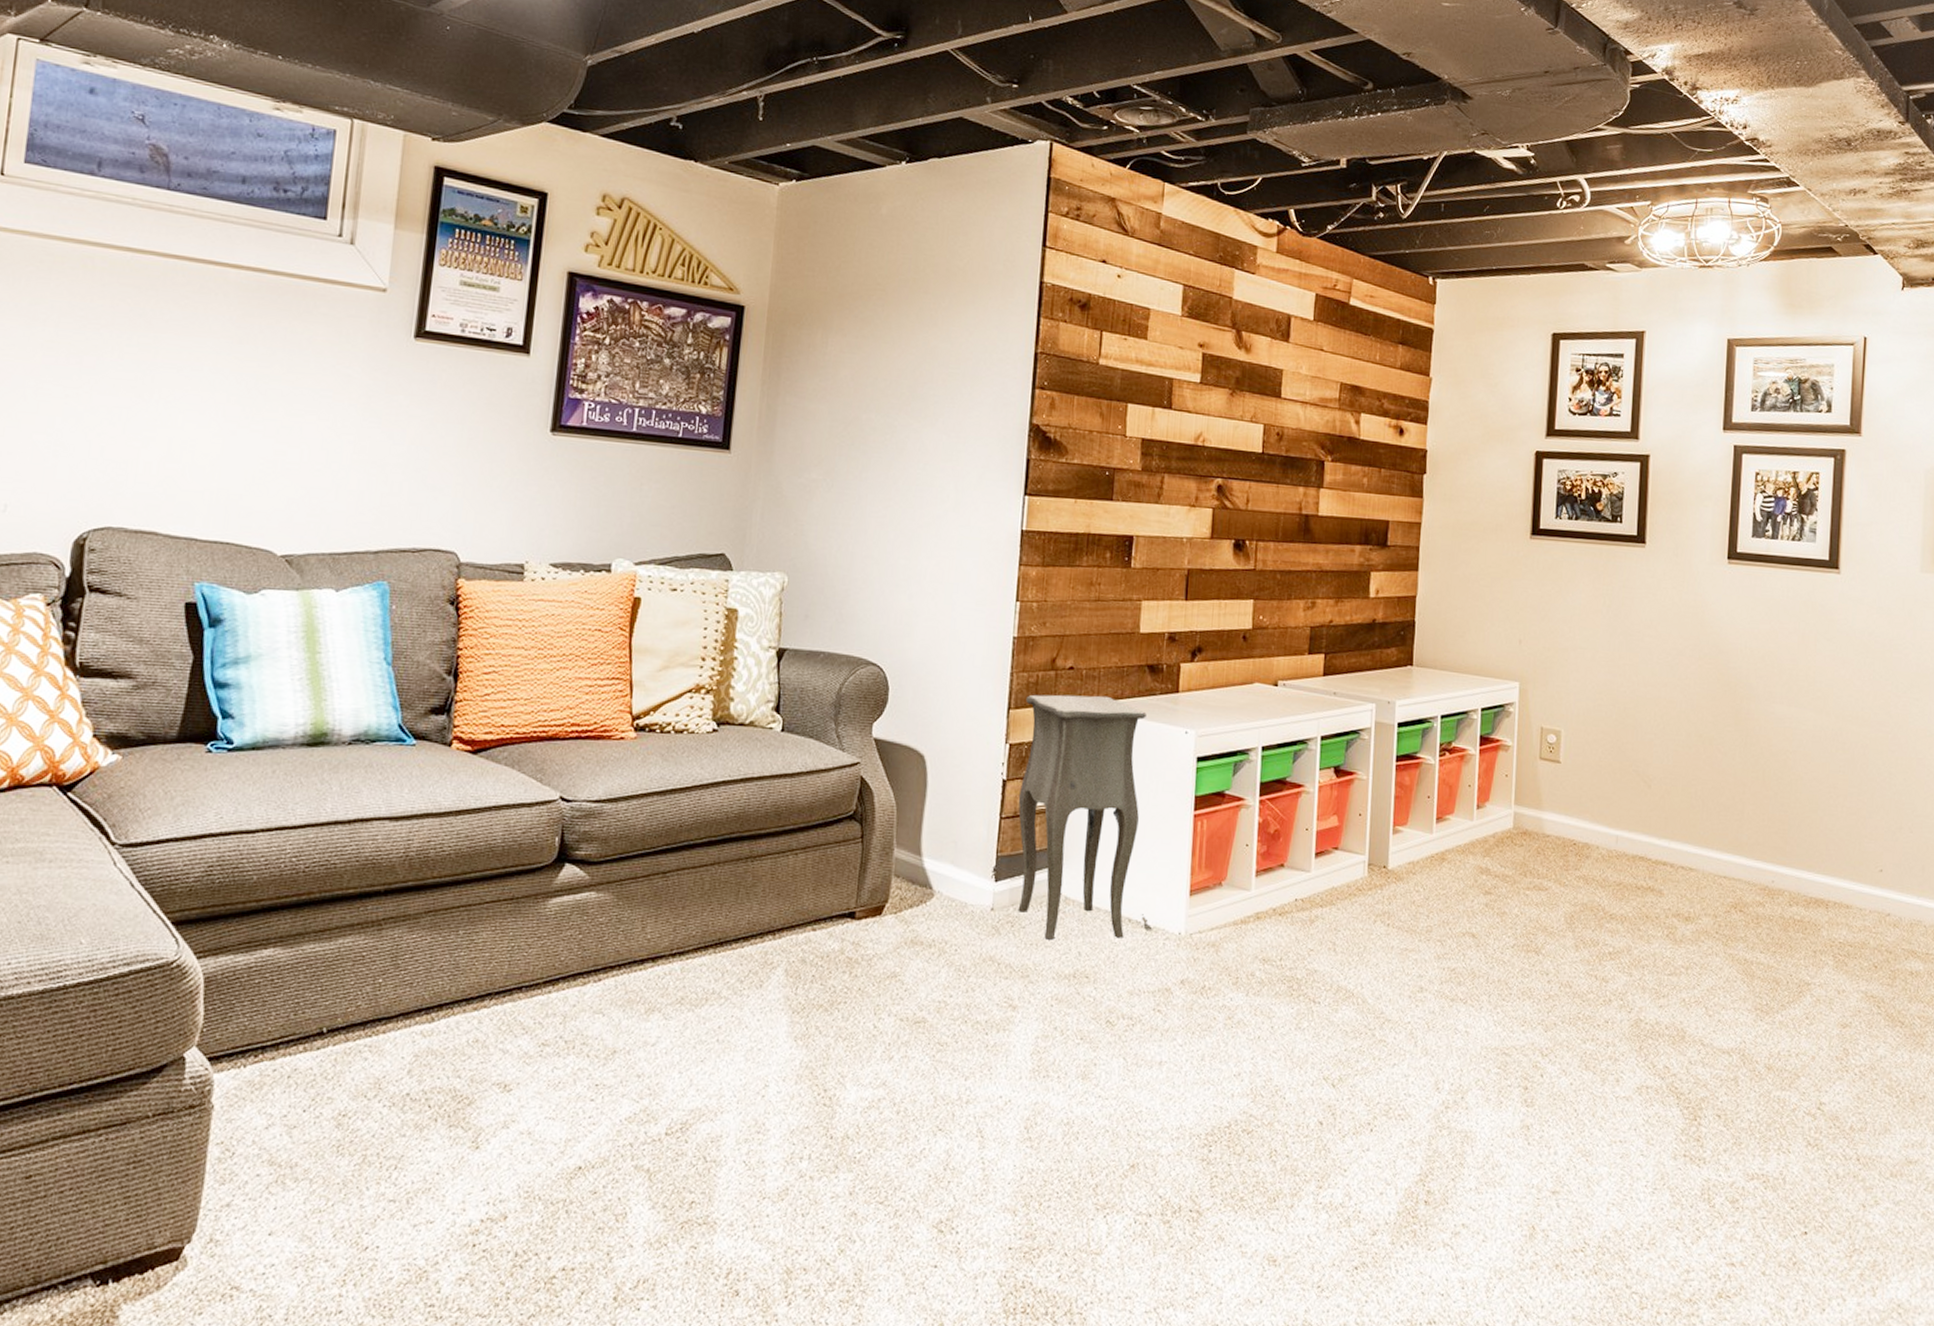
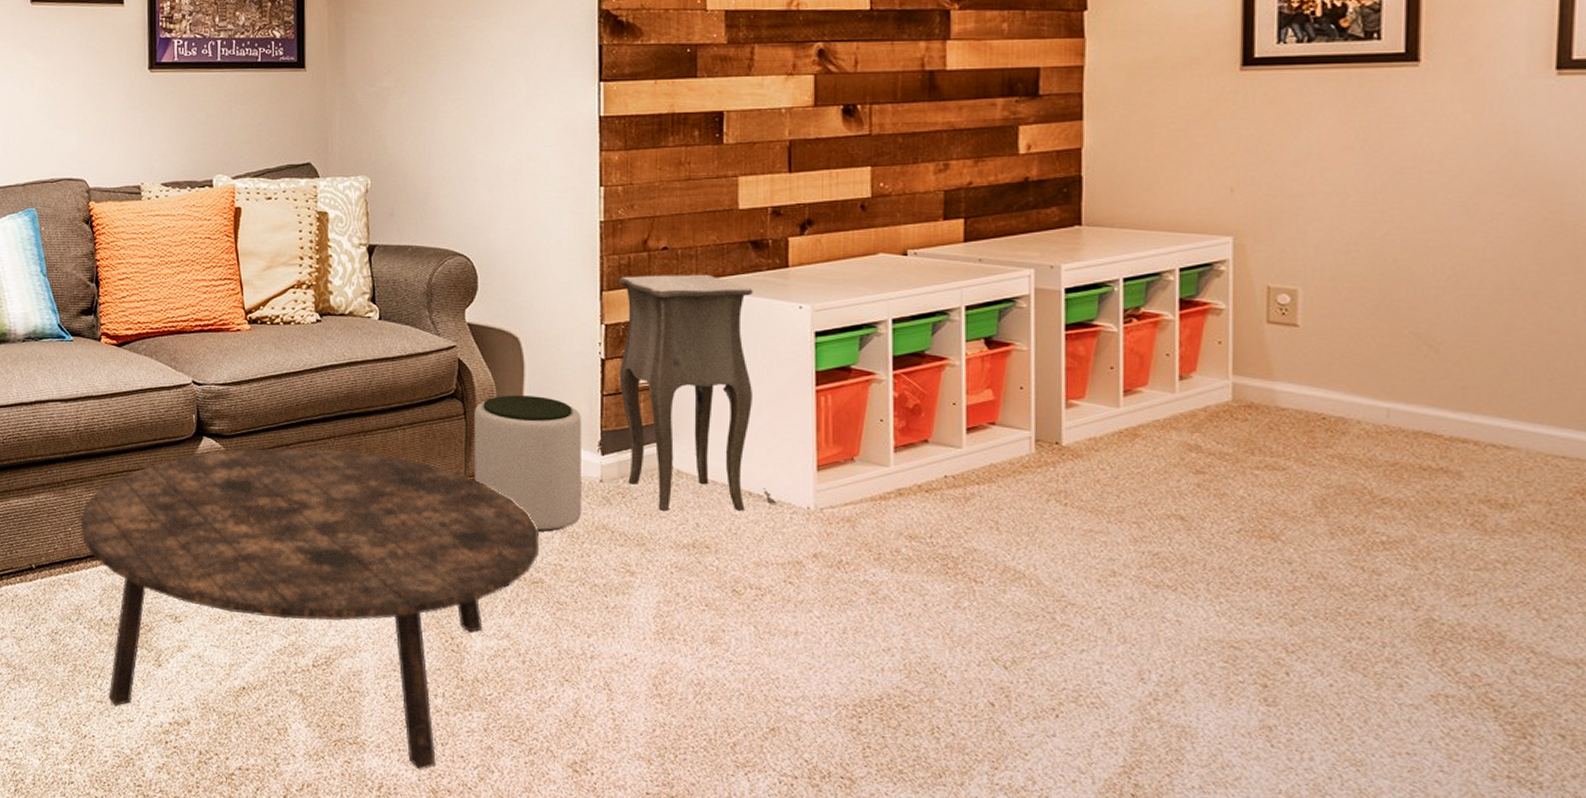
coffee table: none [395,875,926,1248] -> present [80,447,539,770]
plant pot: none [866,817,979,966] -> present [474,395,581,532]

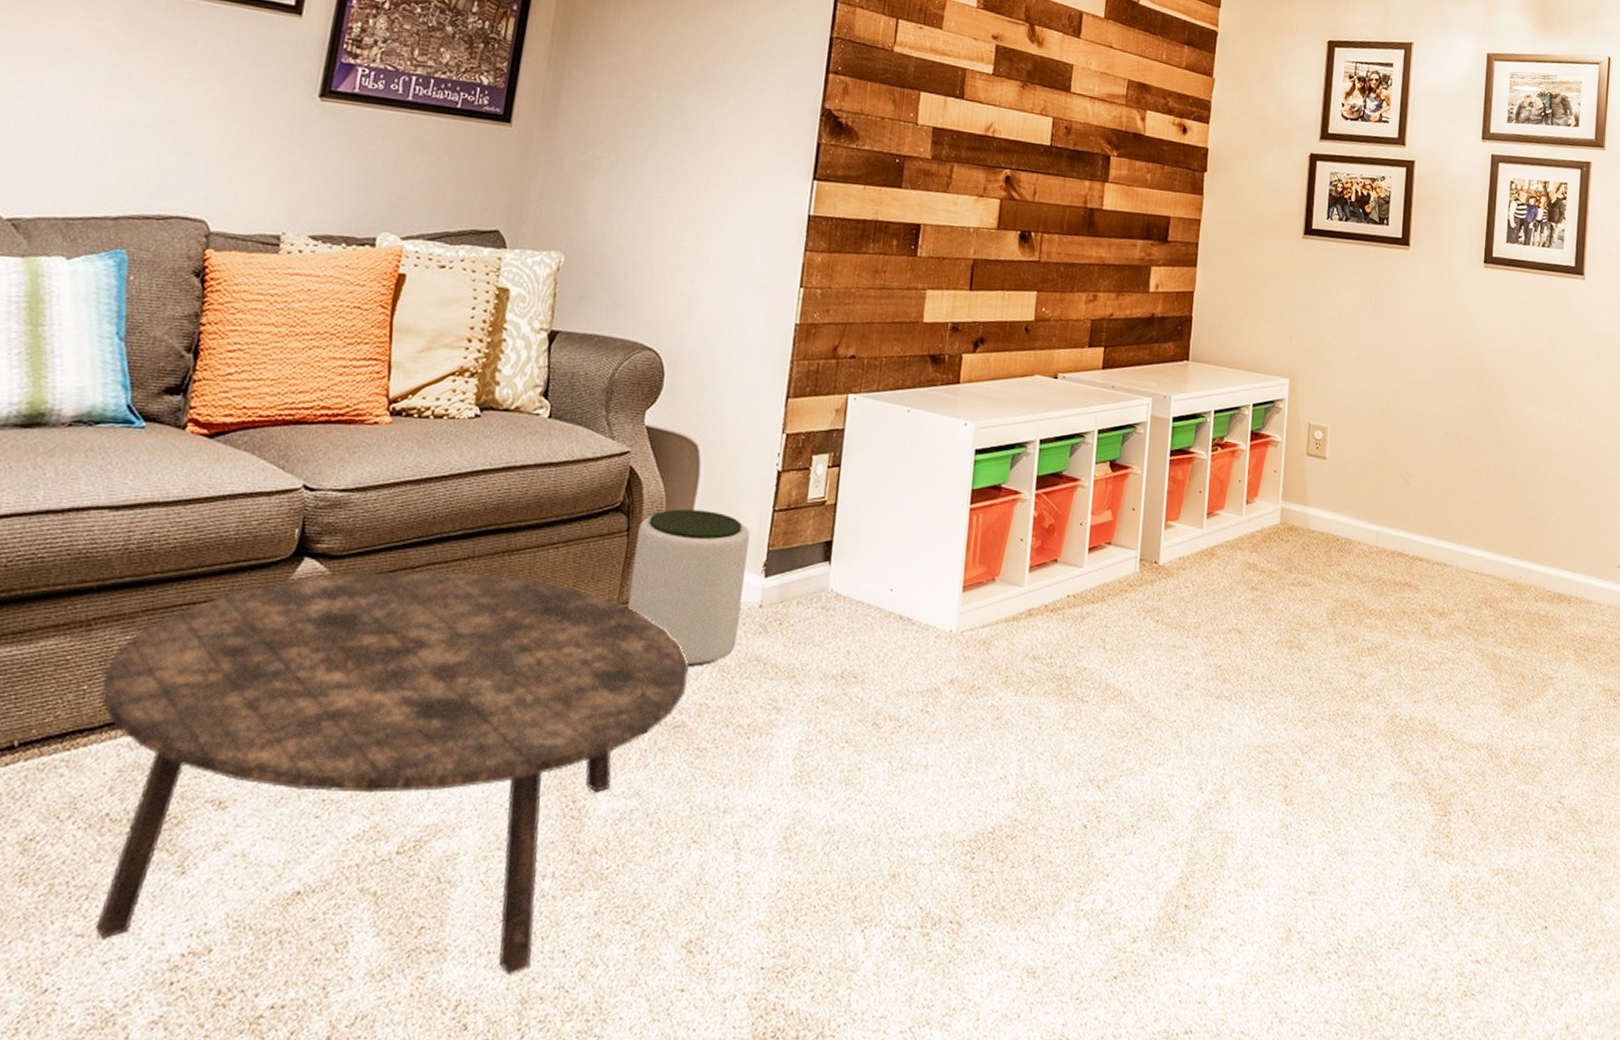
side table: present [619,274,777,511] -> none [787,383,927,638]

